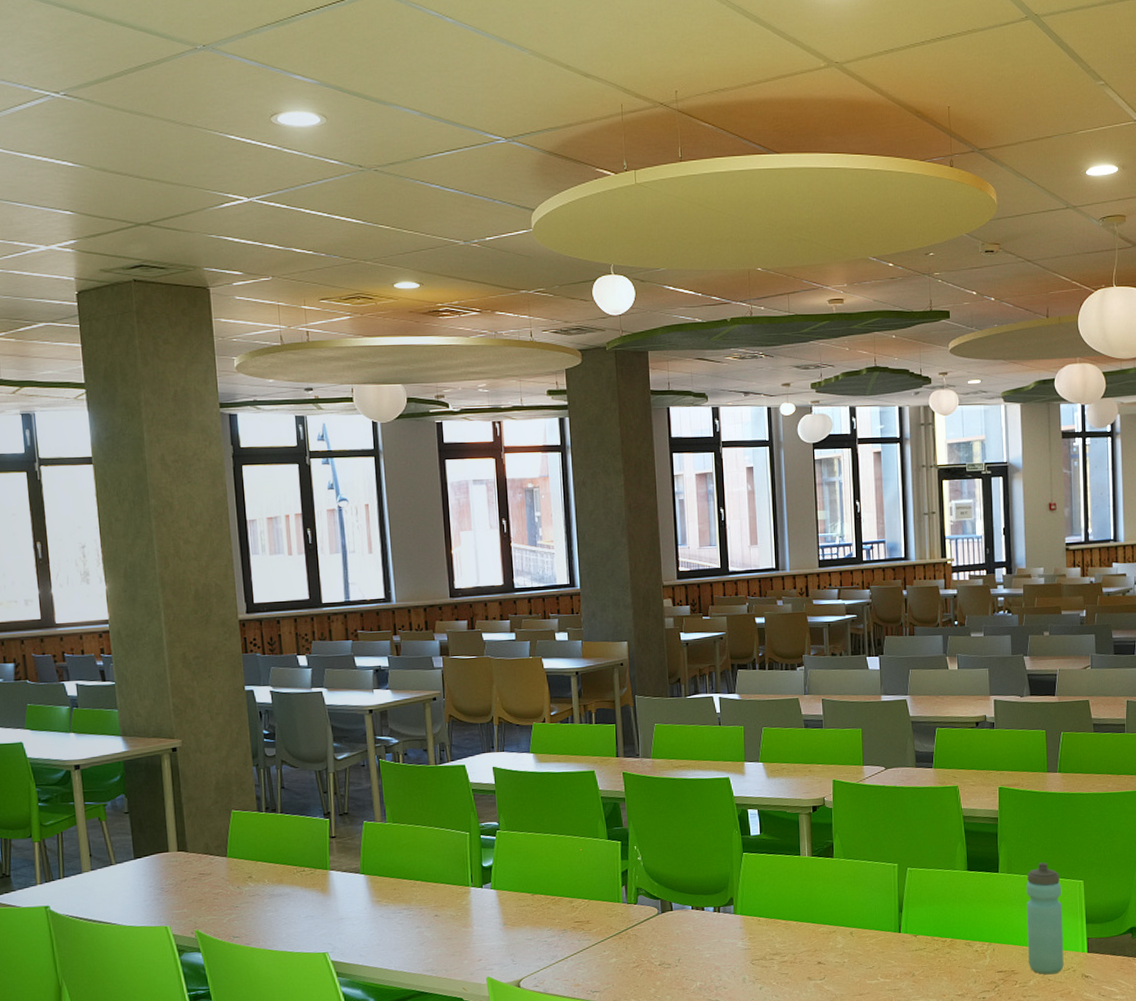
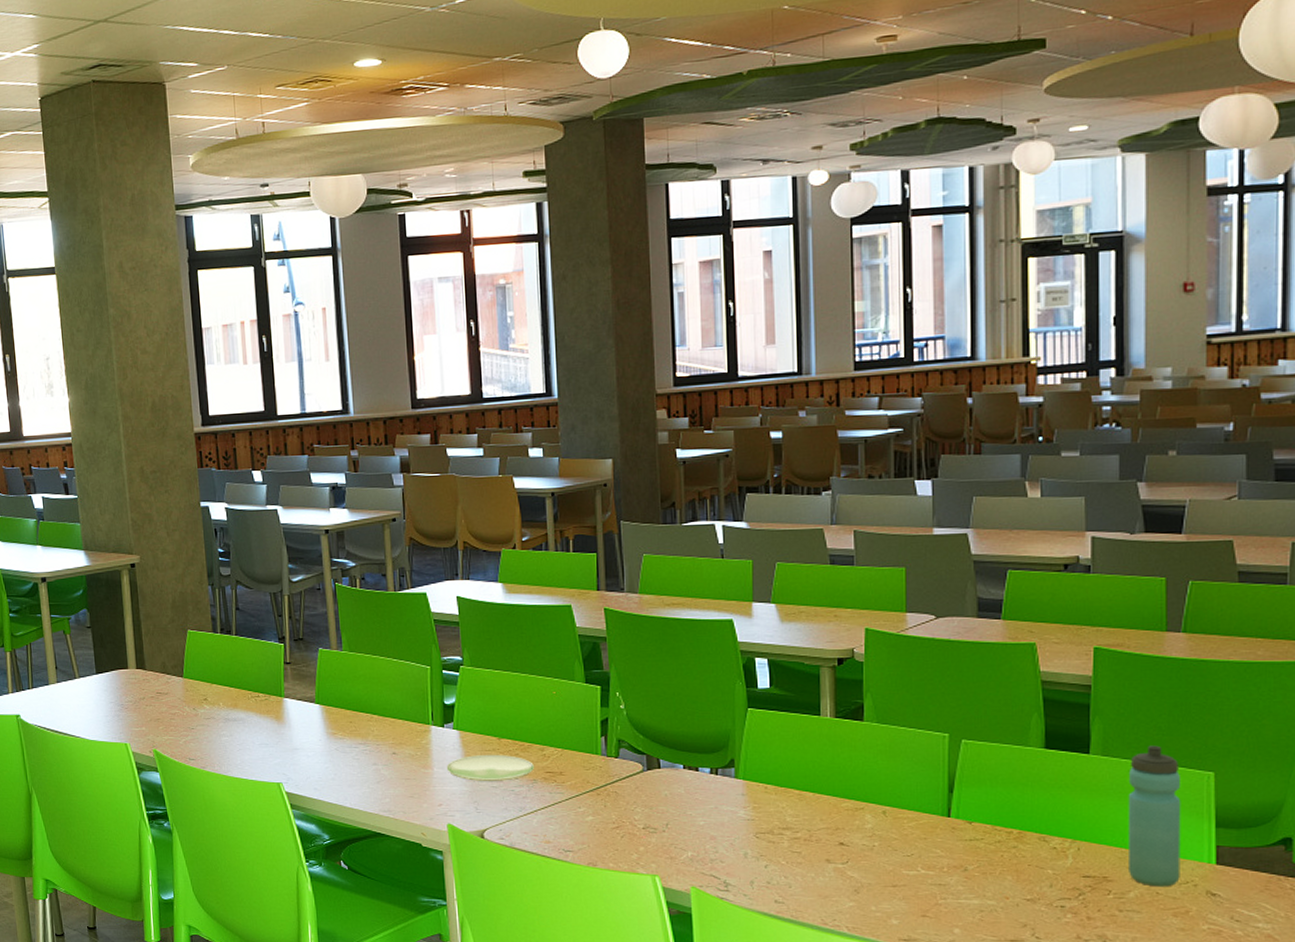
plate: none [485,909,564,936] -> present [446,754,534,782]

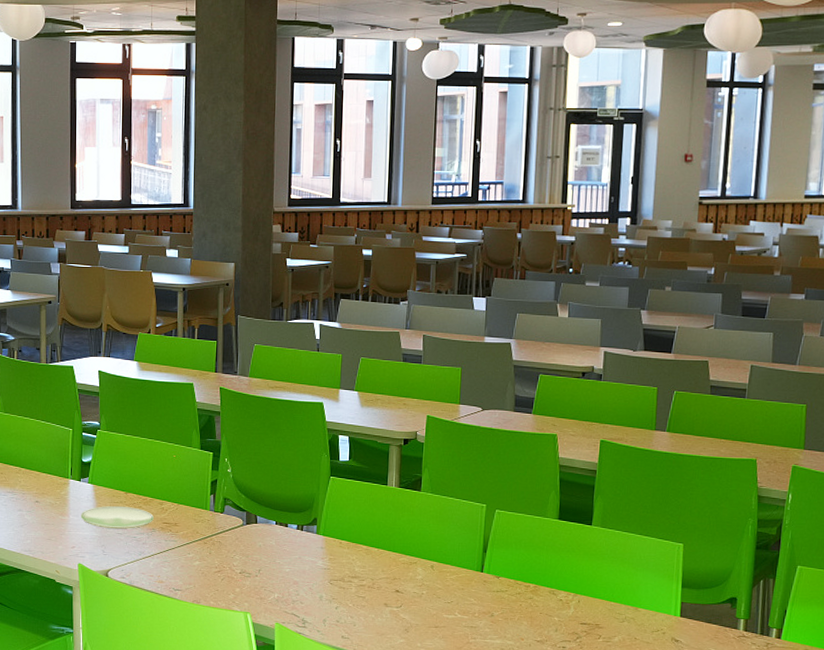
water bottle: present [1128,745,1181,887] -> none [615,520,658,634]

